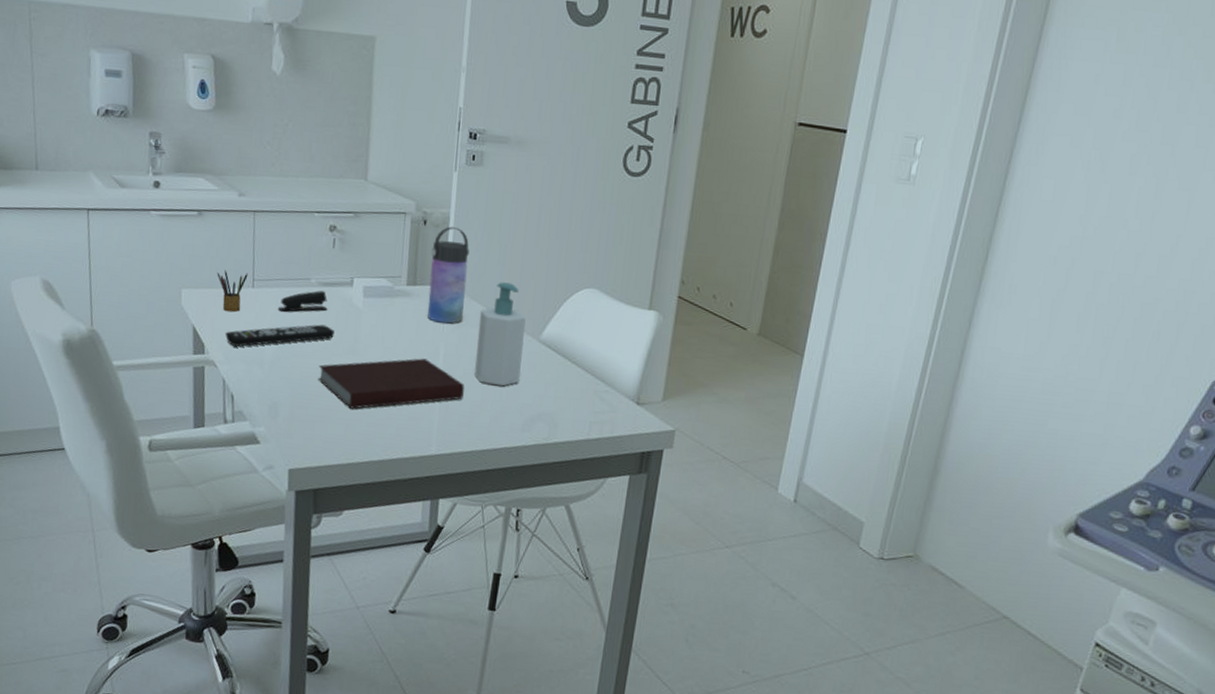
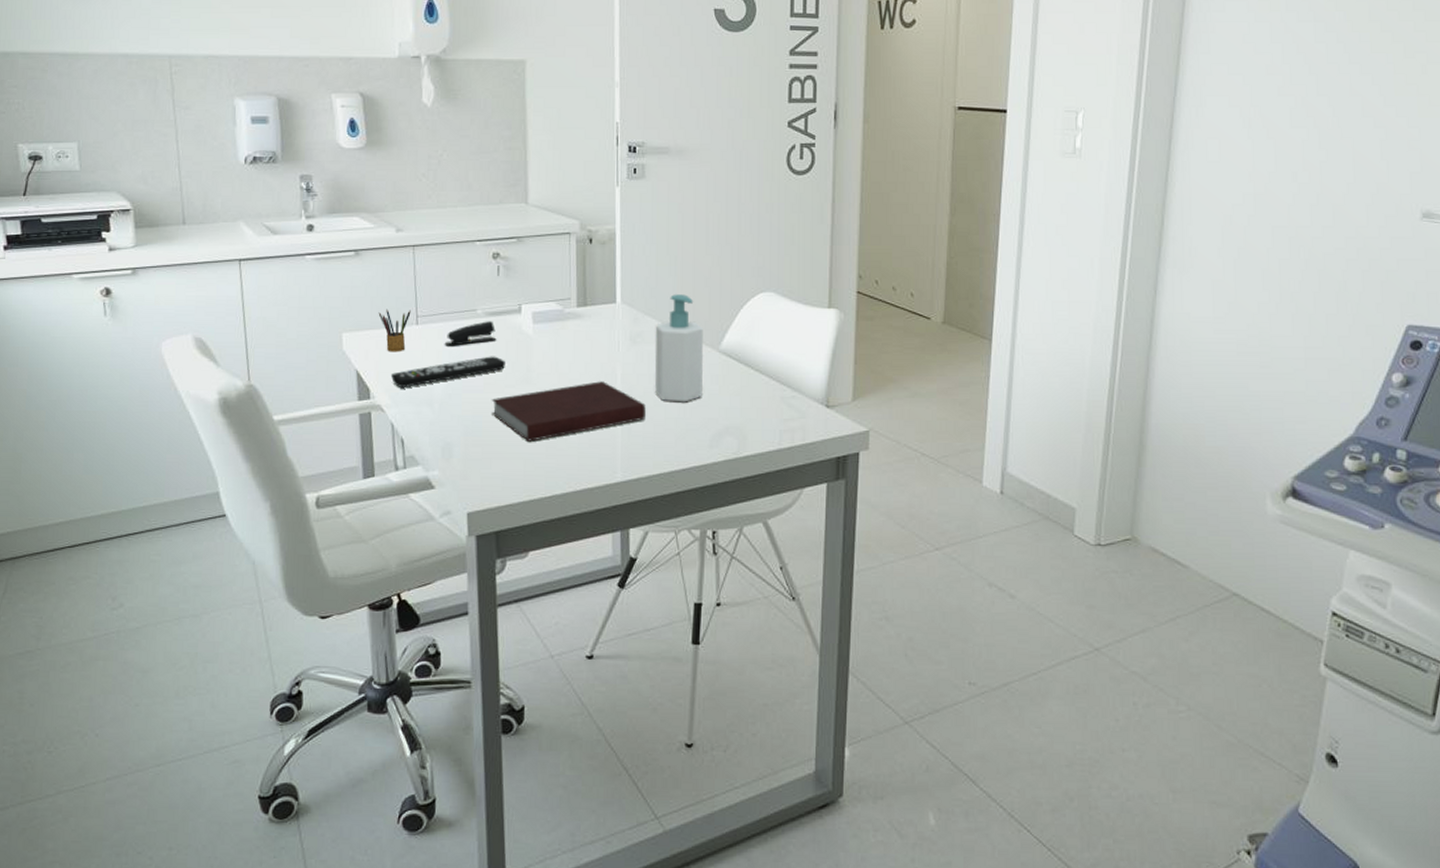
water bottle: present [427,226,469,324] -> none [599,242,639,342]

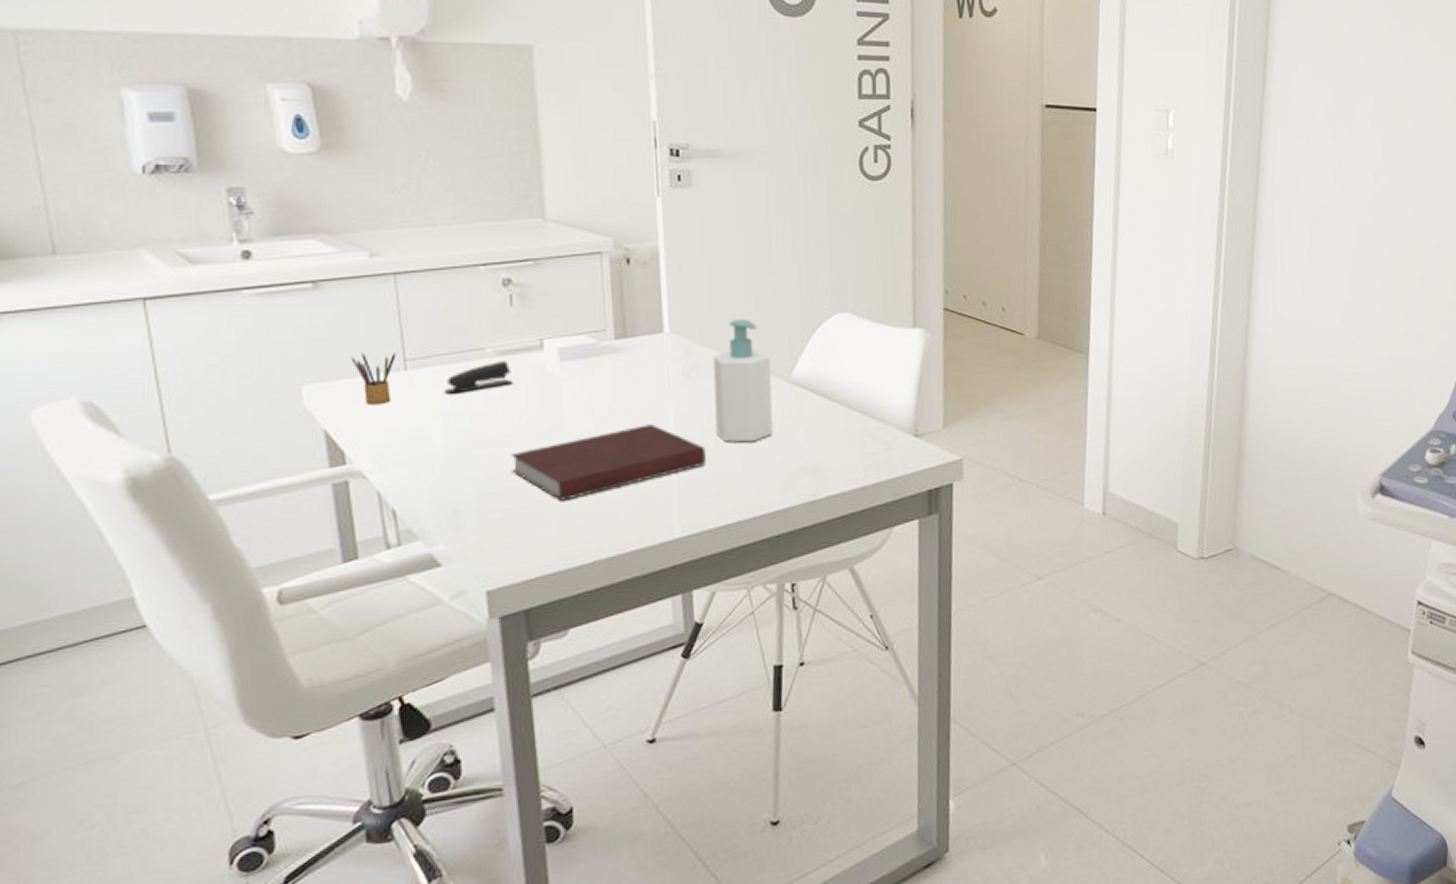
remote control: present [390,356,507,389] -> none [372,402,528,449]

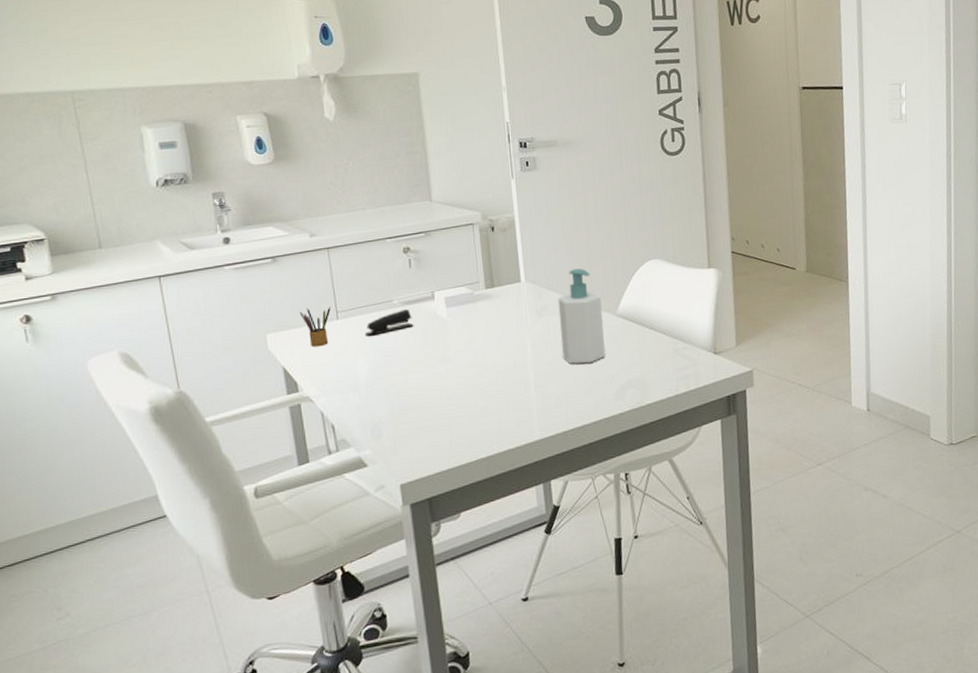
notebook: present [510,424,706,501] -> none [413,352,556,414]

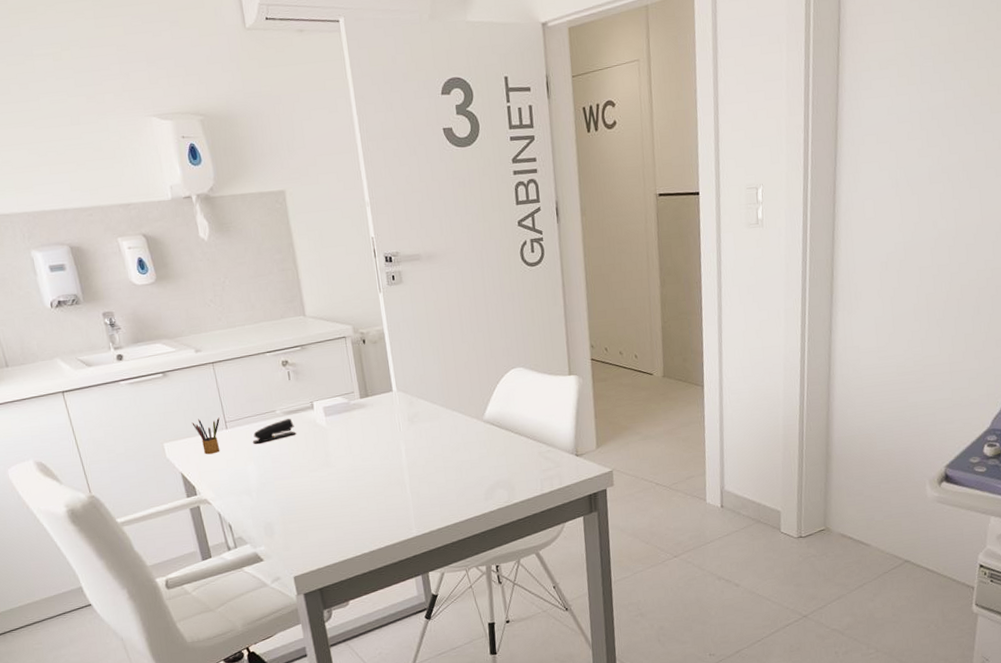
soap bottle: present [557,268,605,365] -> none [428,377,474,467]

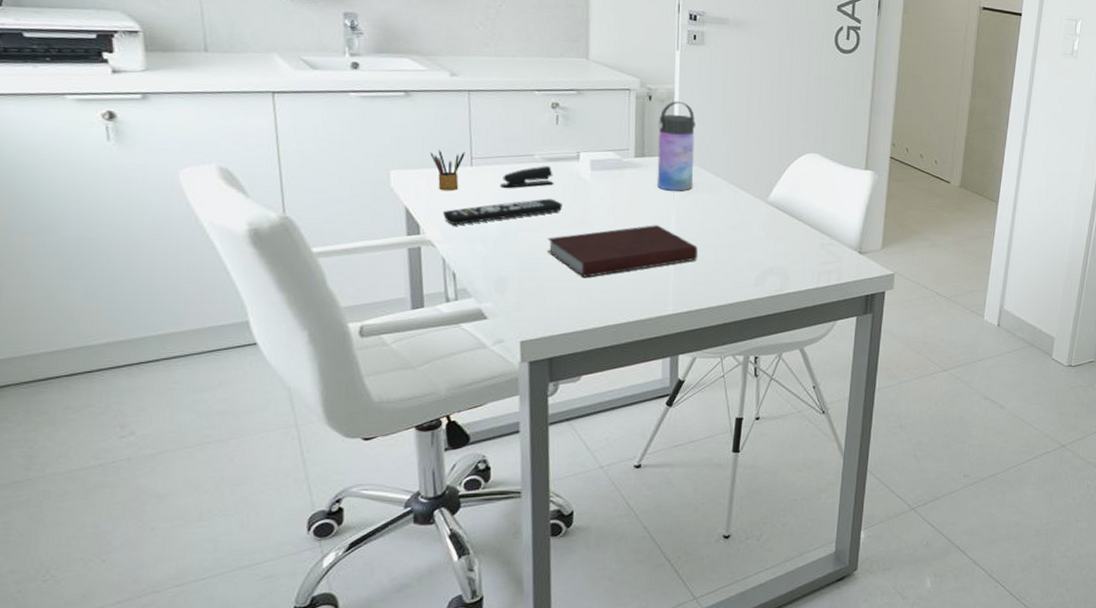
remote control: none [211,447,308,483] -> present [442,198,563,226]
notebook: none [299,457,430,514] -> present [547,225,698,278]
water bottle: none [374,340,414,424] -> present [657,101,695,191]

